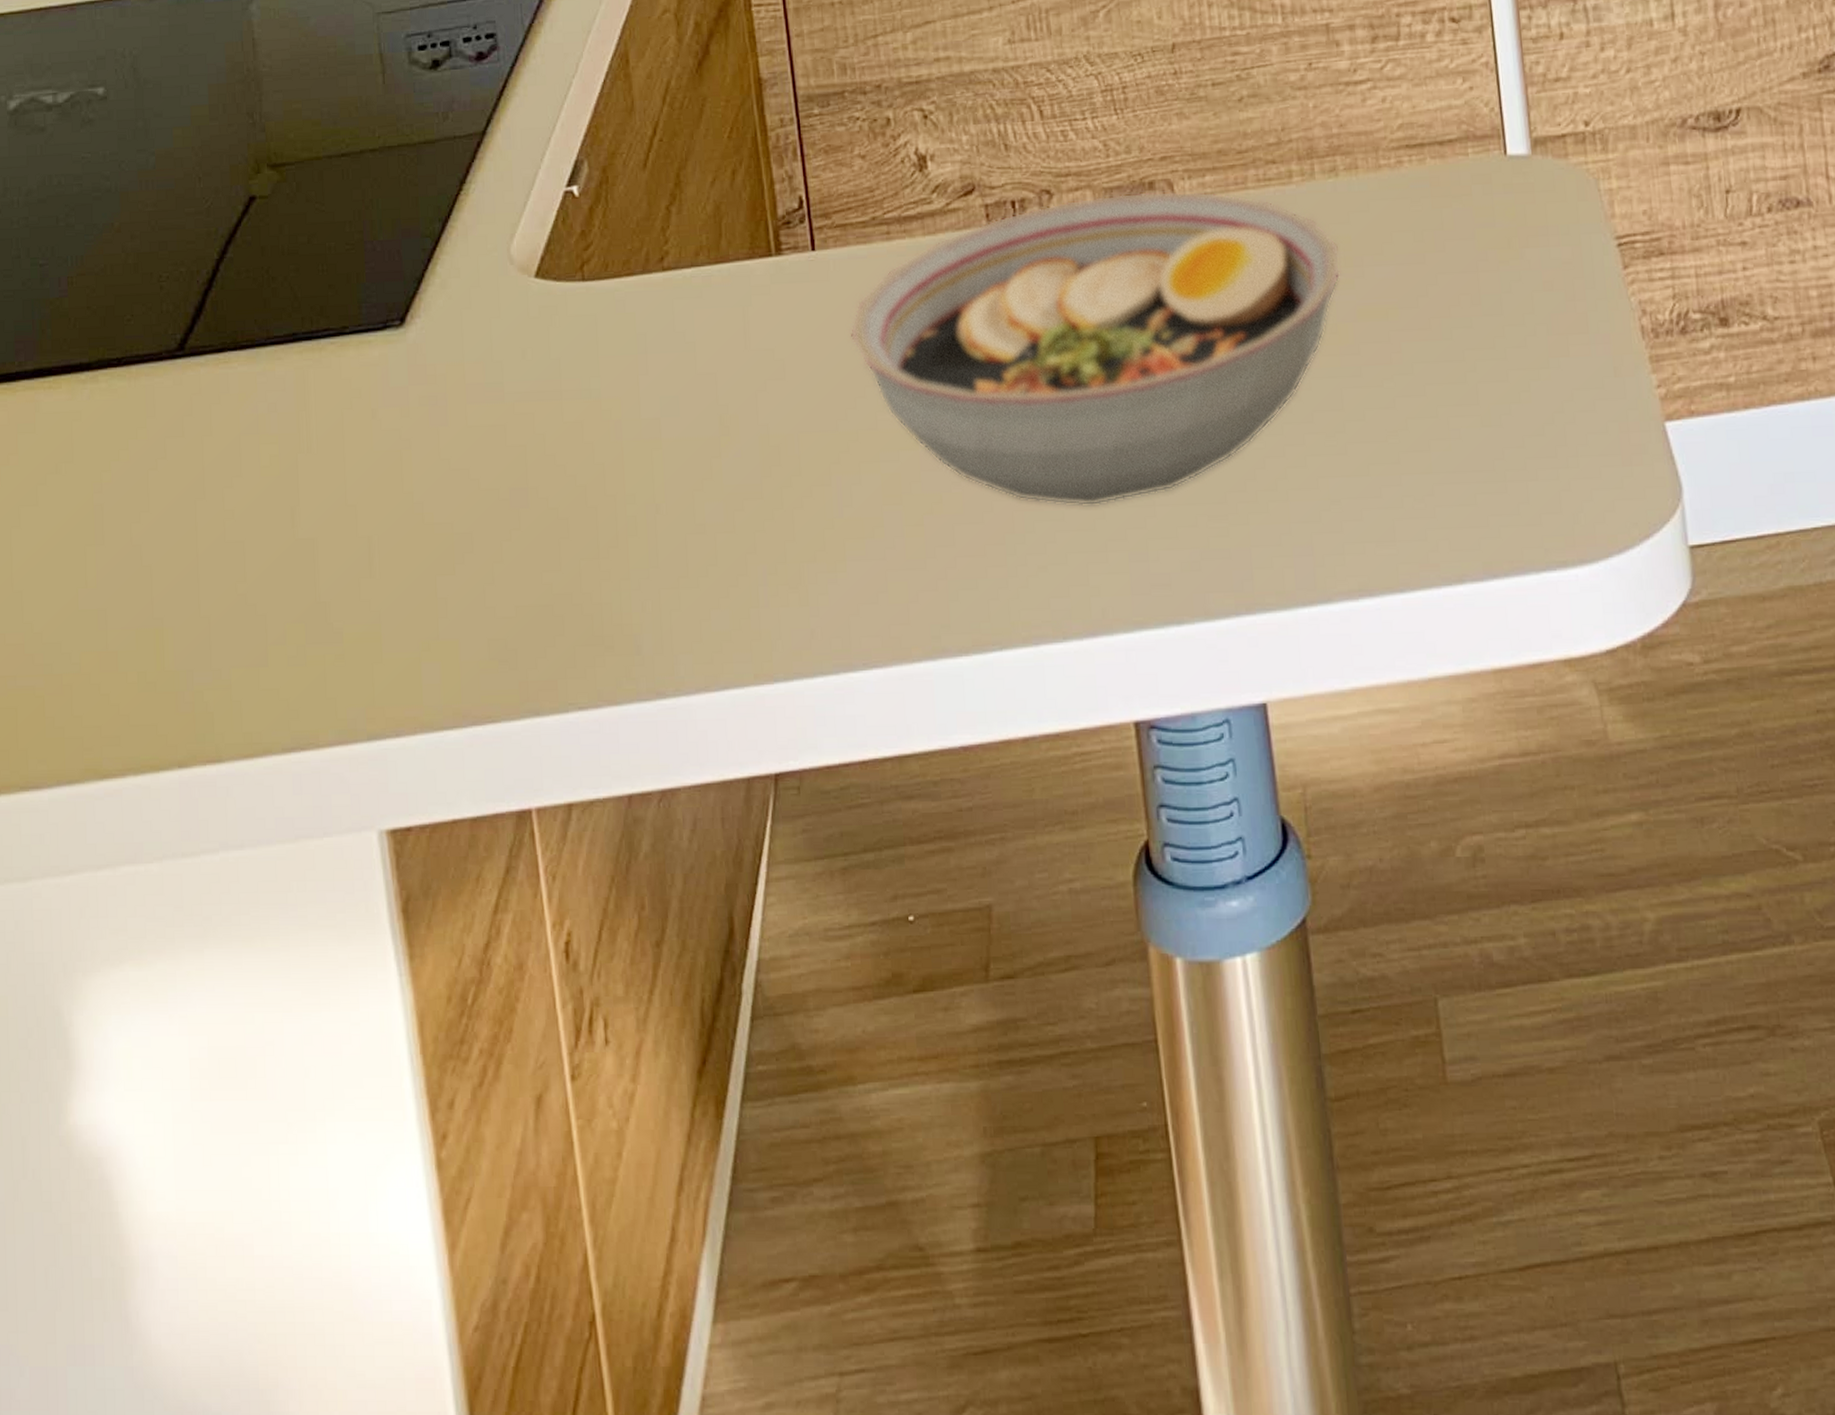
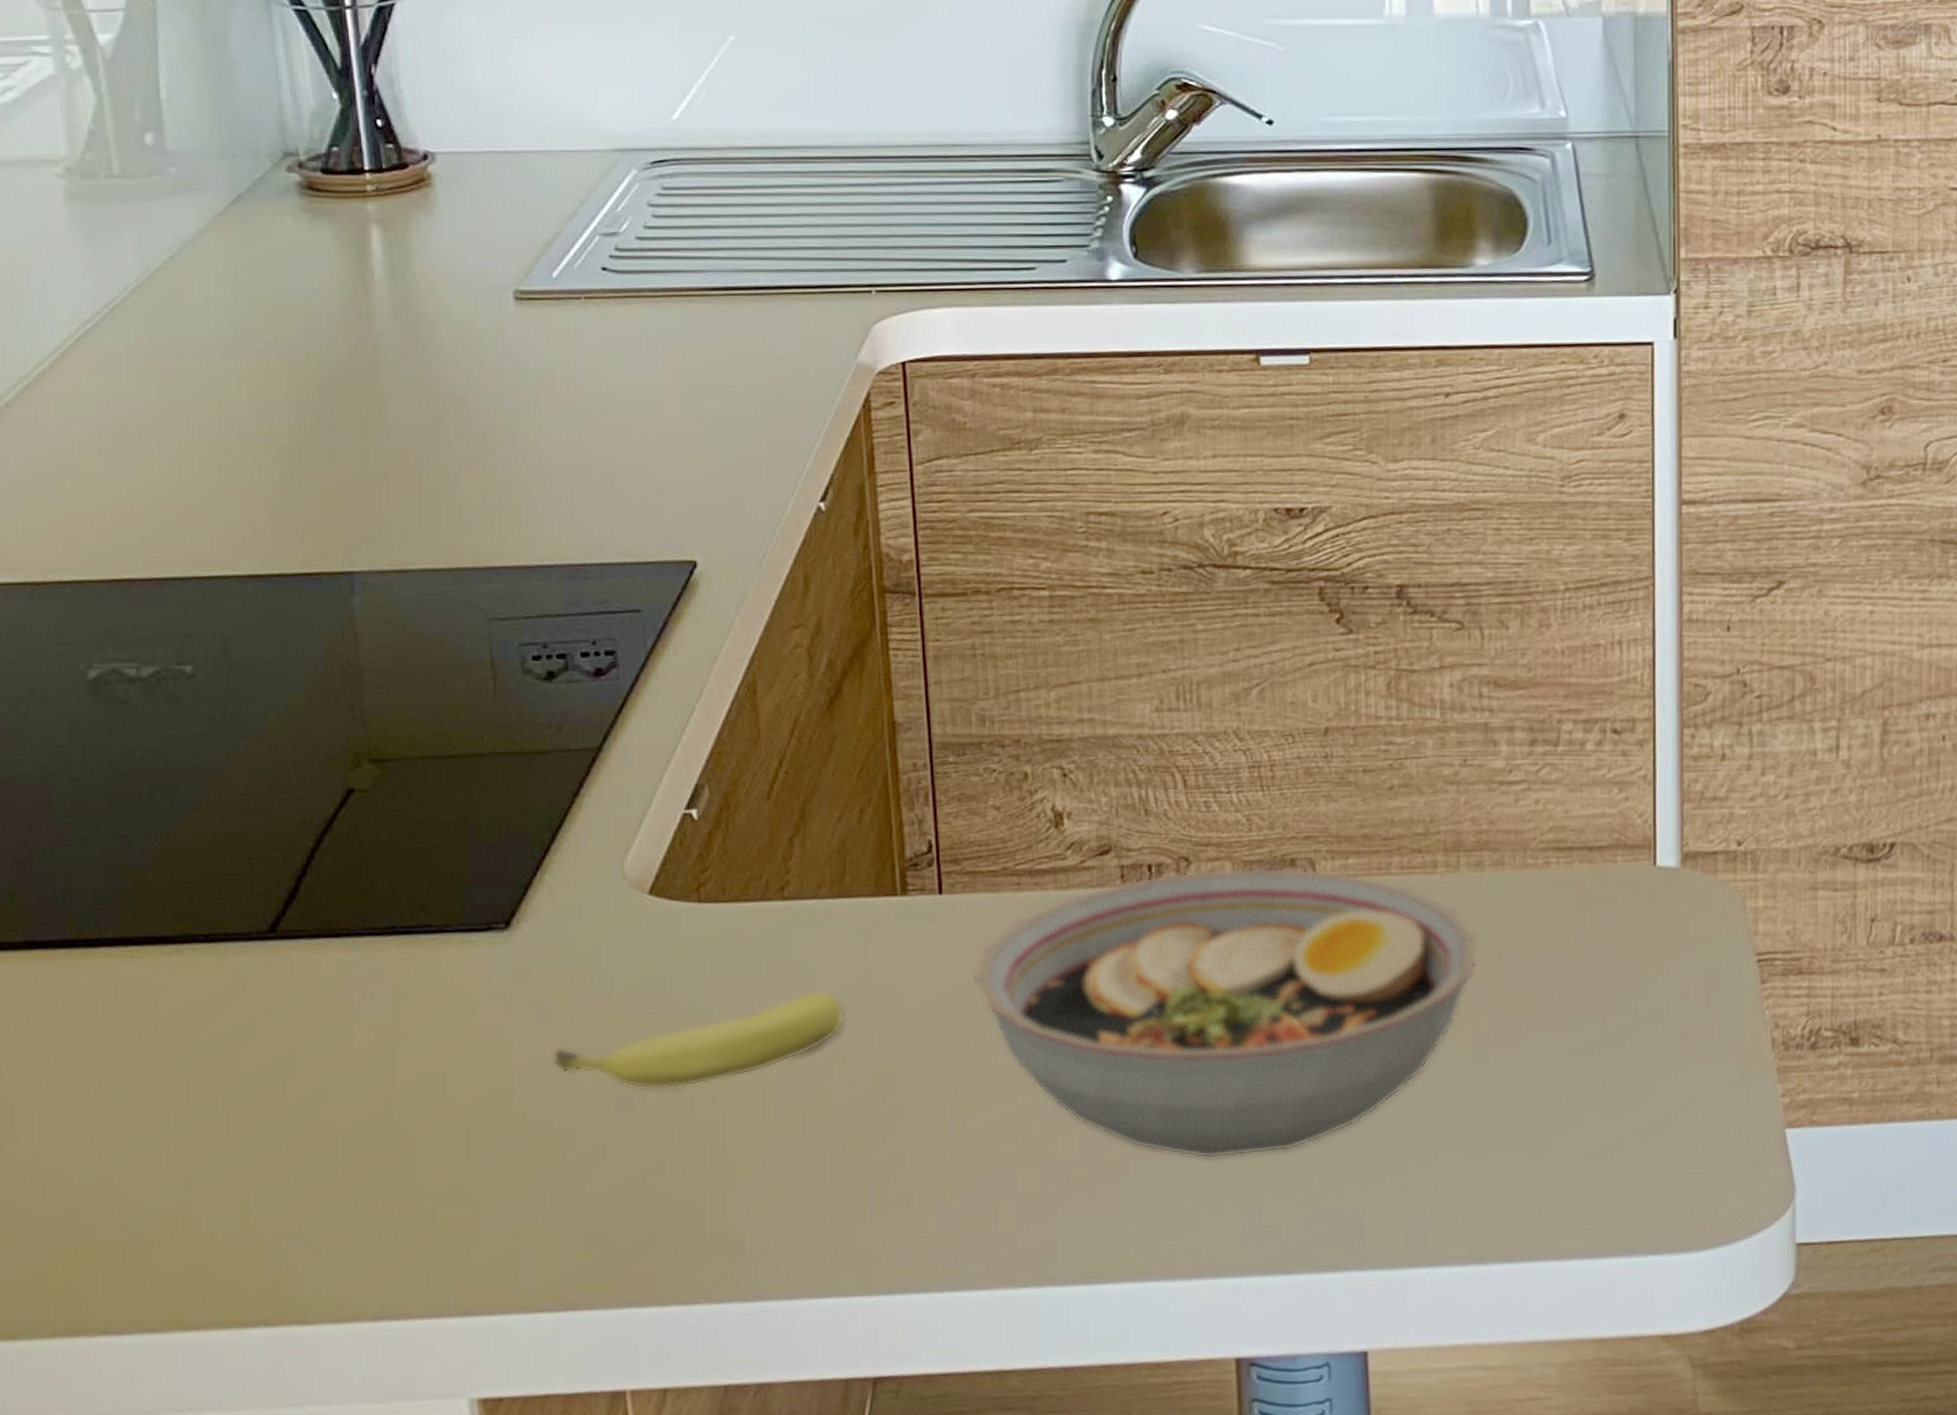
fruit: none [449,362,728,482] -> present [552,990,844,1090]

